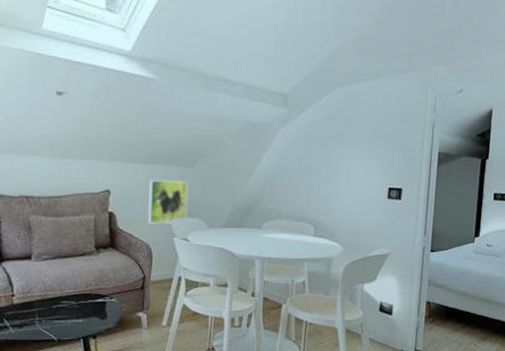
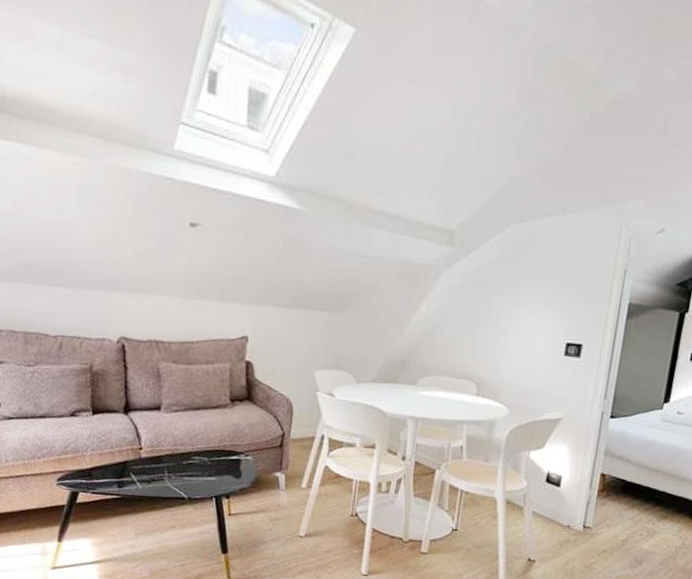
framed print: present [148,180,189,224] -> none [289,326,336,376]

